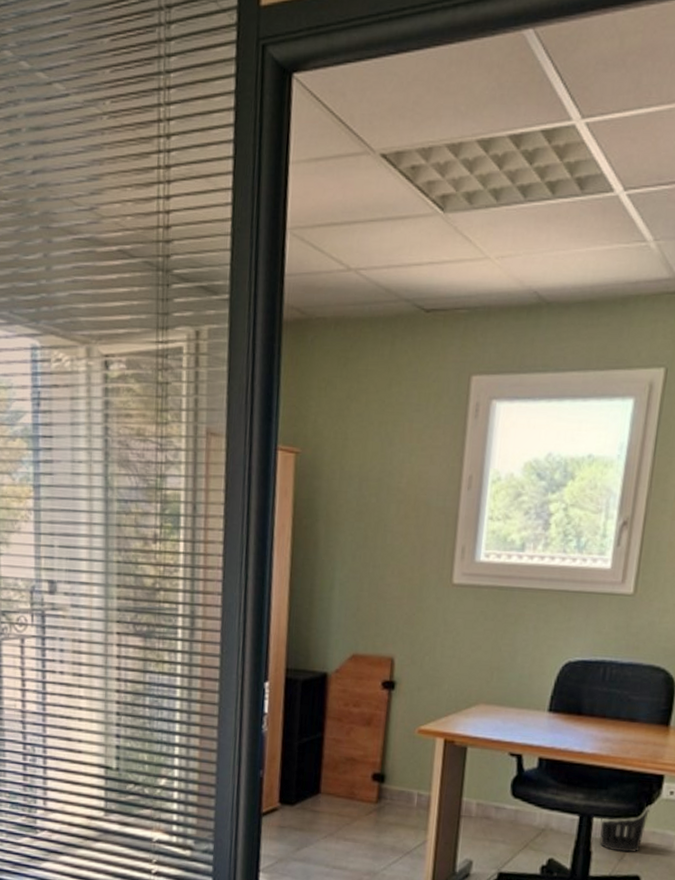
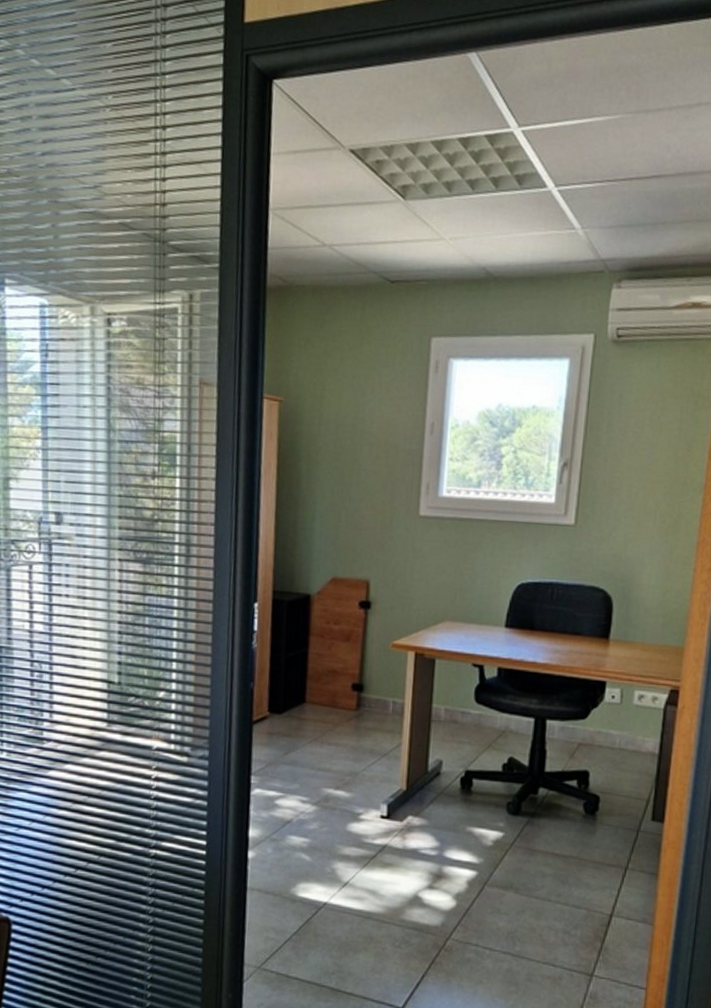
wastebasket: present [599,806,651,853] -> none [553,709,596,751]

